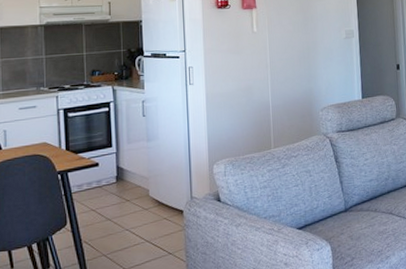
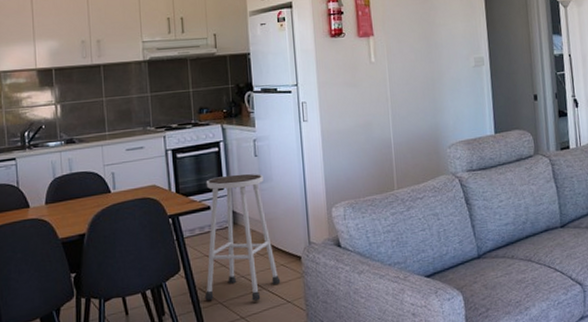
stool: none [89,132,163,253] -> present [204,173,281,301]

